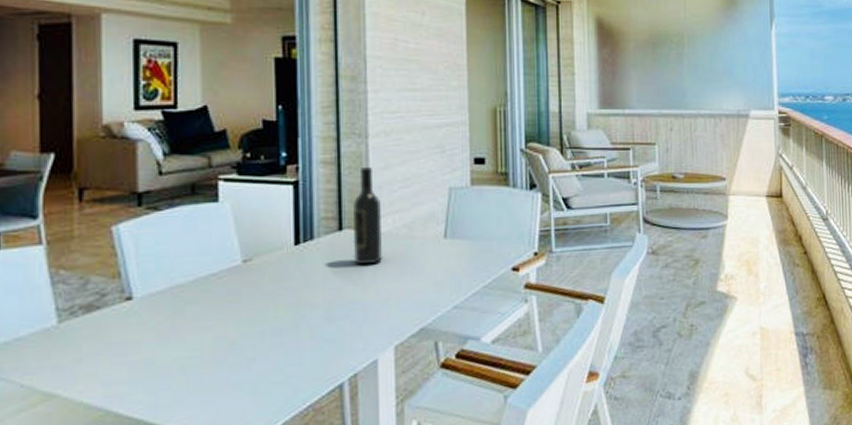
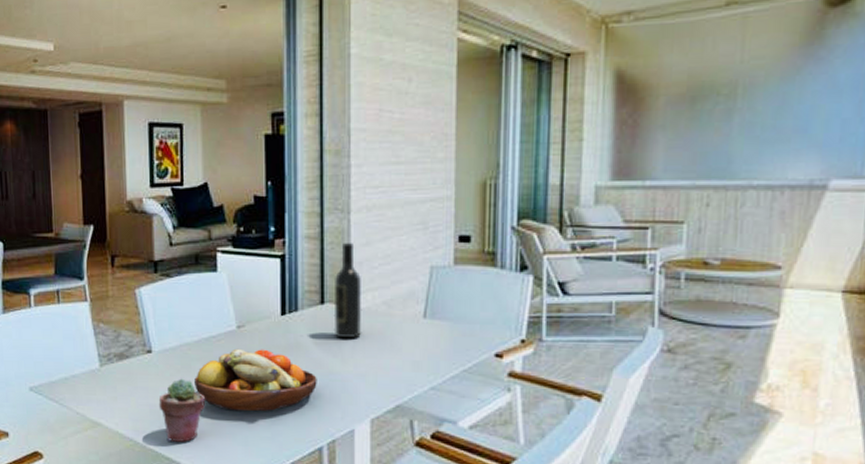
potted succulent: none [140,326,204,404] -> present [158,378,206,442]
fruit bowl: none [189,283,336,357] -> present [194,348,317,412]

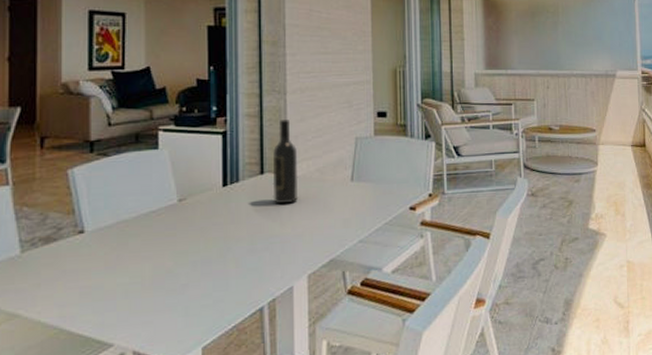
potted succulent: present [158,378,206,442] -> none [90,256,144,323]
fruit bowl: present [194,348,317,412] -> none [132,219,258,284]

